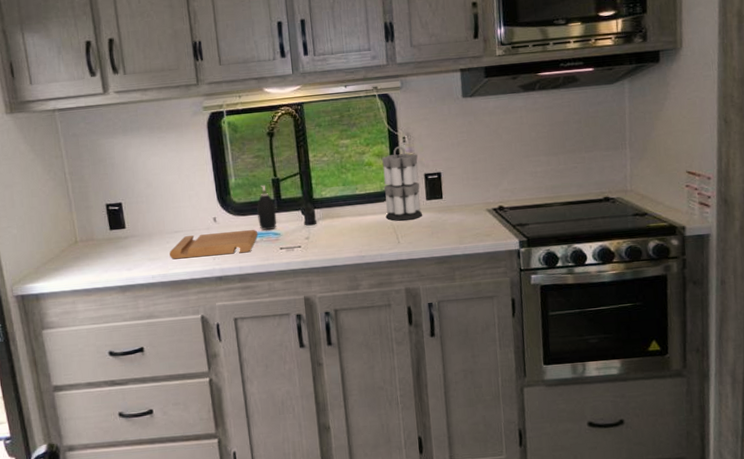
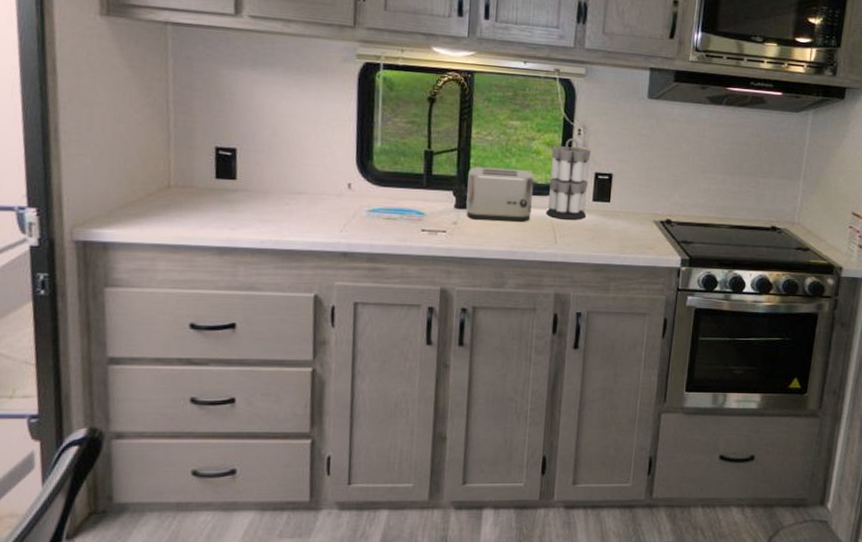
cutting board: present [169,229,259,260] -> none [287,200,399,230]
soap dispenser: present [256,185,277,231] -> none [400,155,424,208]
toaster: none [312,181,375,232] -> present [465,166,539,222]

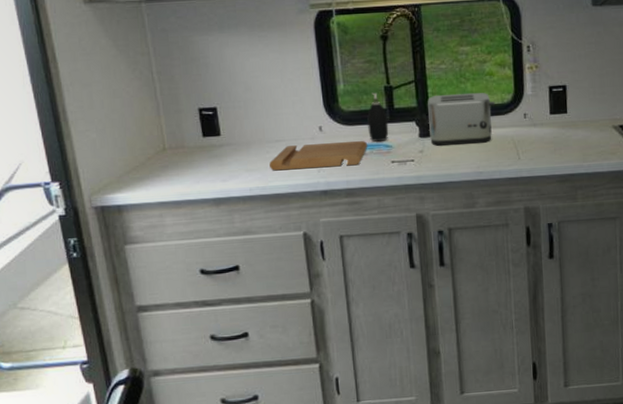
cutting board: none [287,200,399,230] -> present [269,140,368,171]
soap dispenser: none [400,155,424,208] -> present [366,92,389,142]
spice rack: present [546,138,591,220] -> none [504,56,545,136]

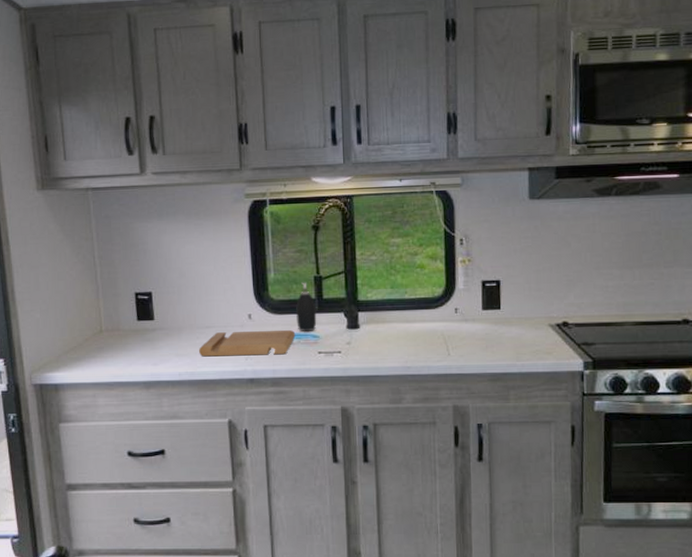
toaster: present [428,92,496,146] -> none [356,285,426,338]

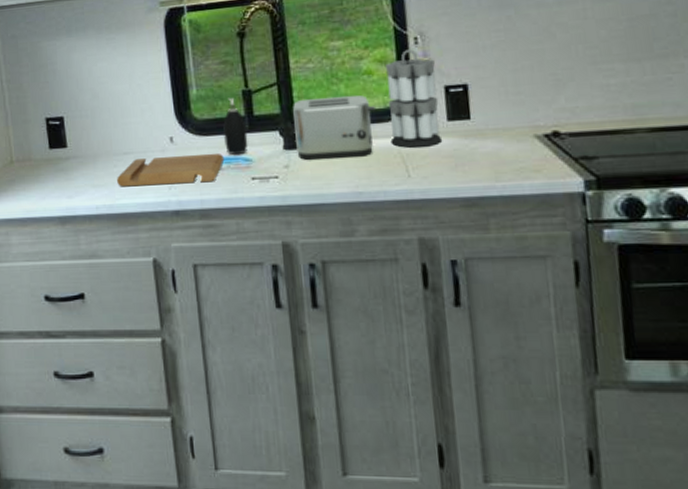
toaster: none [356,285,426,338] -> present [293,95,377,160]
spice rack: none [436,249,476,331] -> present [386,49,441,148]

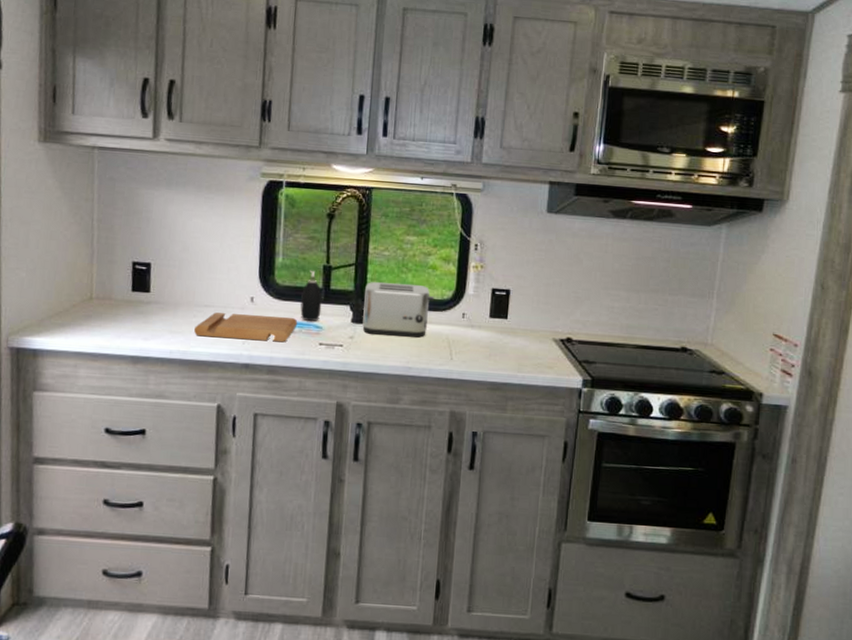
spice rack: present [386,49,441,148] -> none [441,253,488,337]

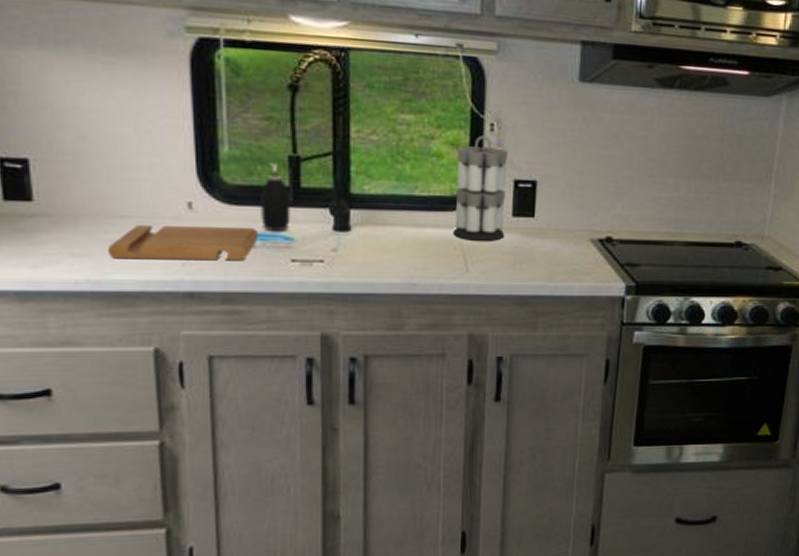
toaster: present [361,281,435,338] -> none [347,175,442,246]
spice rack: none [441,253,488,337] -> present [453,136,508,241]

